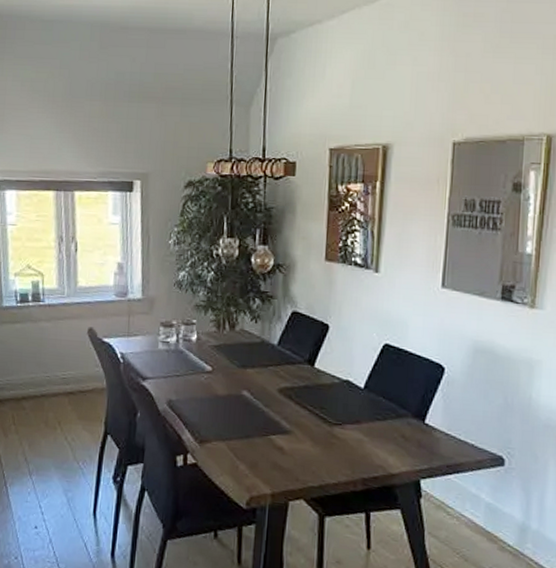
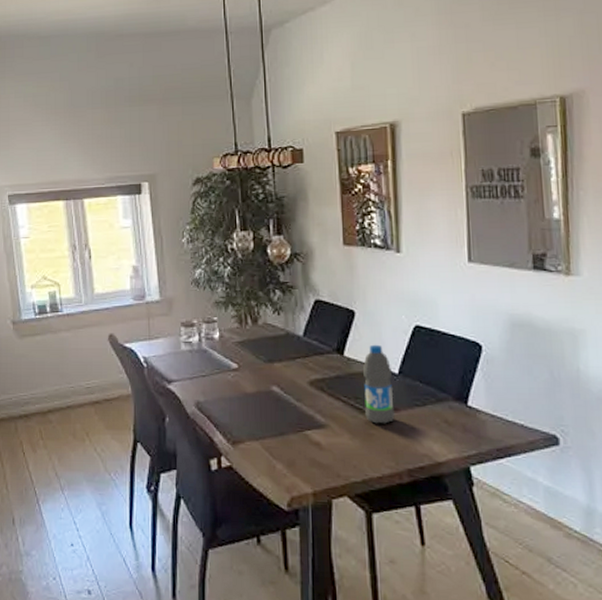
water bottle: none [328,358,358,435] -> present [363,344,395,424]

